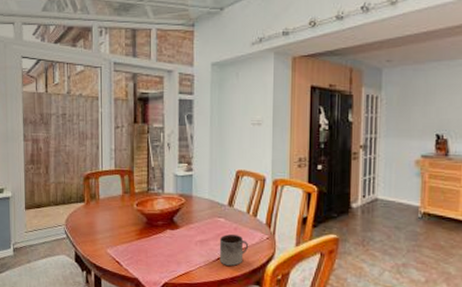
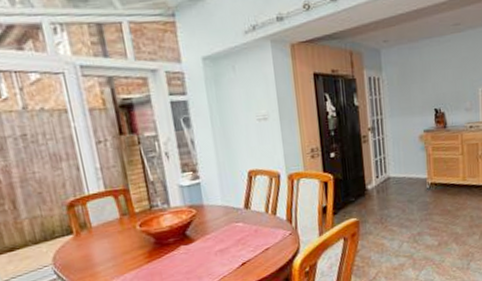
mug: present [219,233,249,266] -> none [240,236,273,270]

